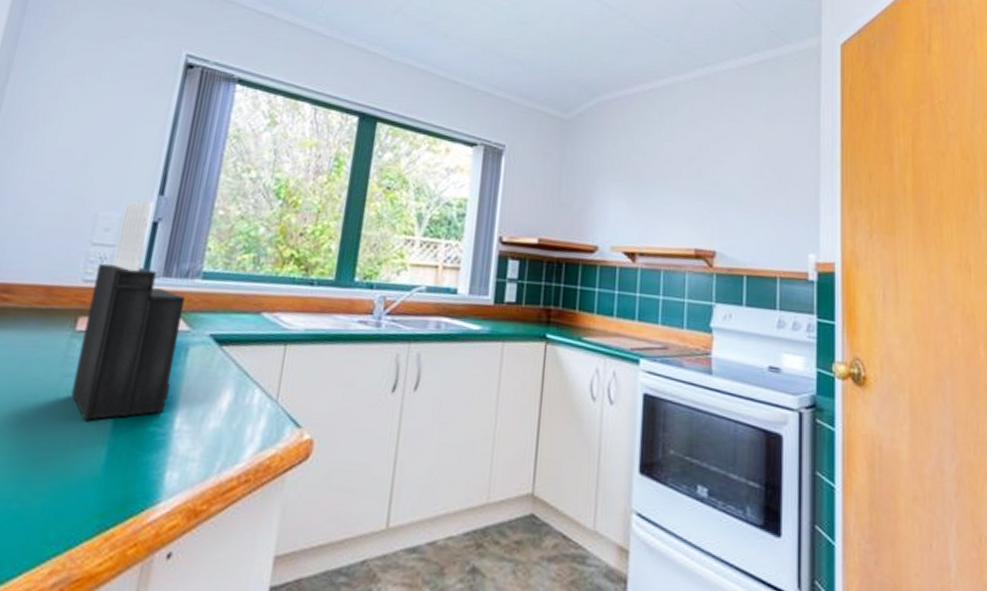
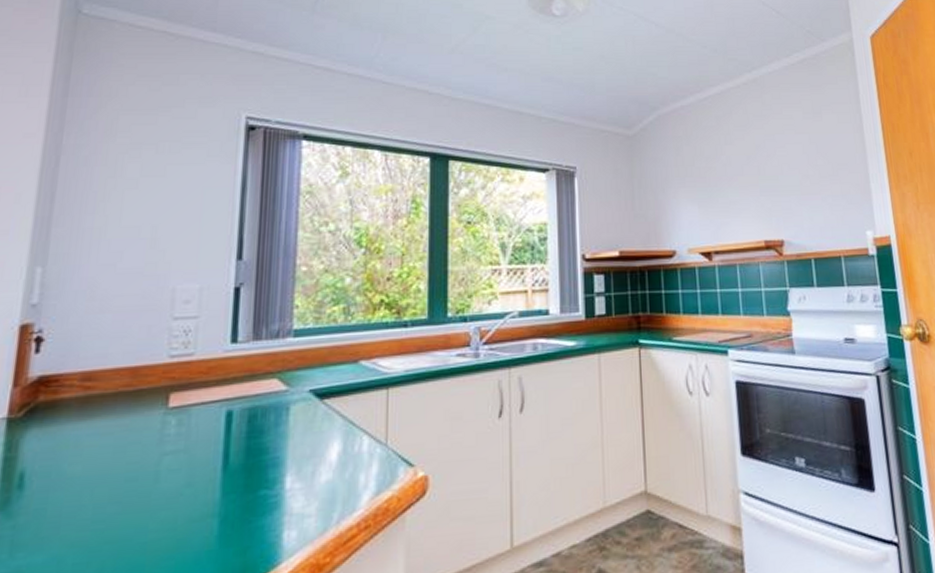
knife block: present [71,201,185,420] -> none [173,268,278,495]

